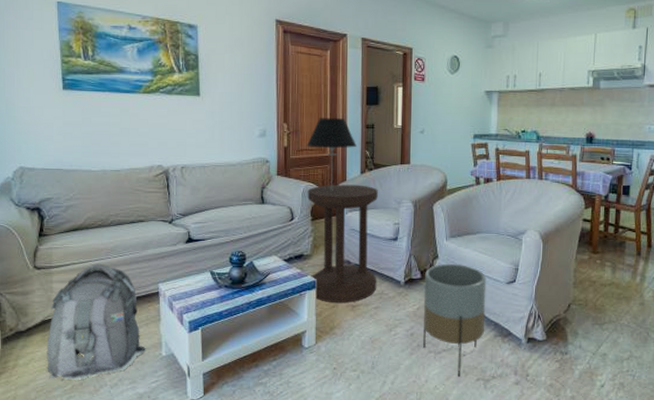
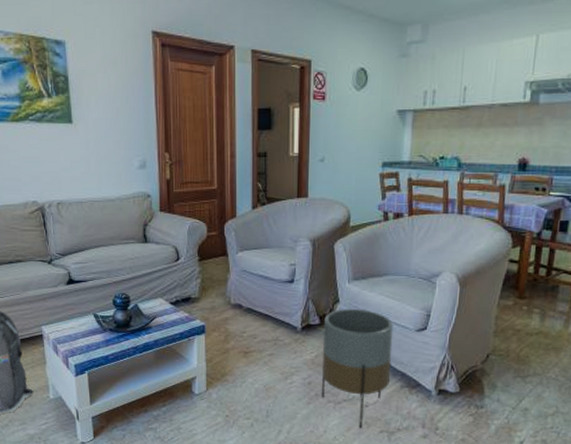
table lamp: present [307,118,356,191] -> none [192,146,247,228]
side table: present [307,184,378,303] -> none [193,221,272,349]

